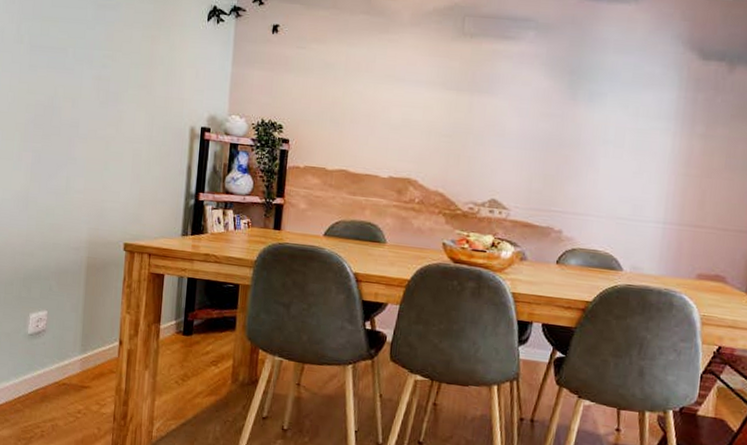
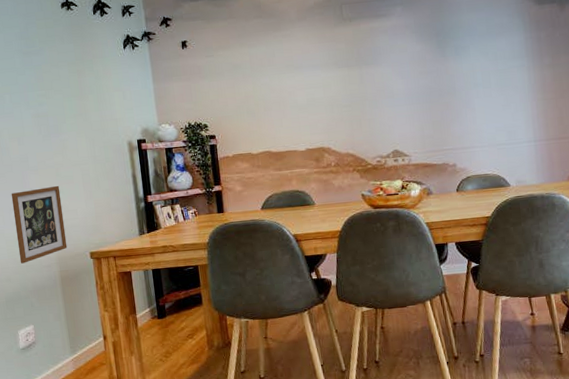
picture frame: none [47,159,106,240] -> present [11,185,68,264]

